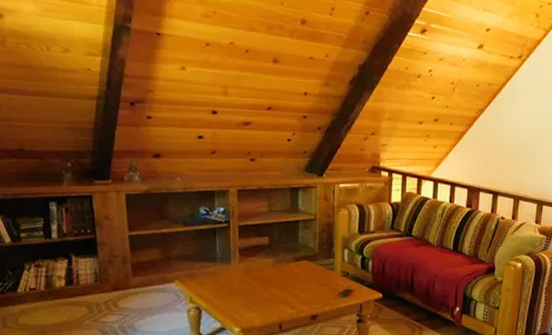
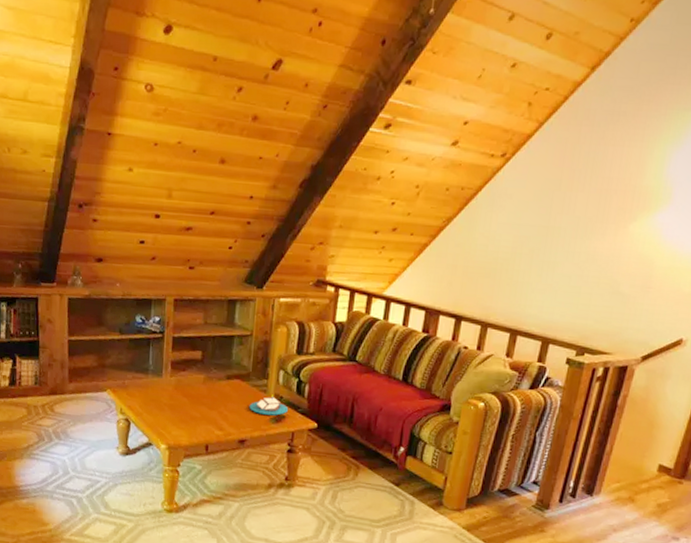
candle: none [318,272,355,290] -> present [249,394,289,416]

